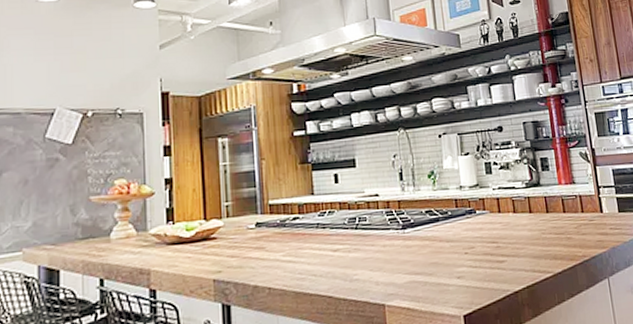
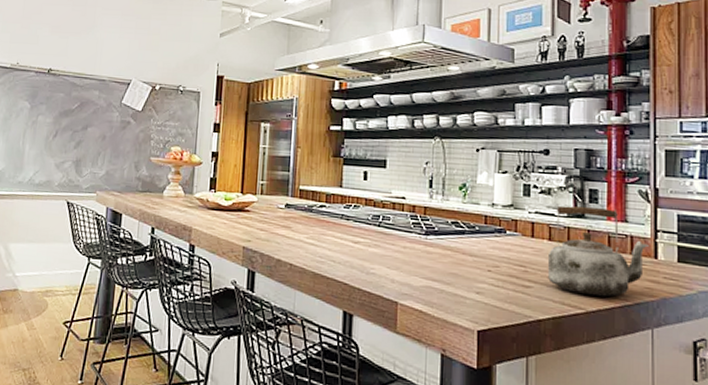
kettle: none [515,172,595,259] -> present [548,205,649,297]

